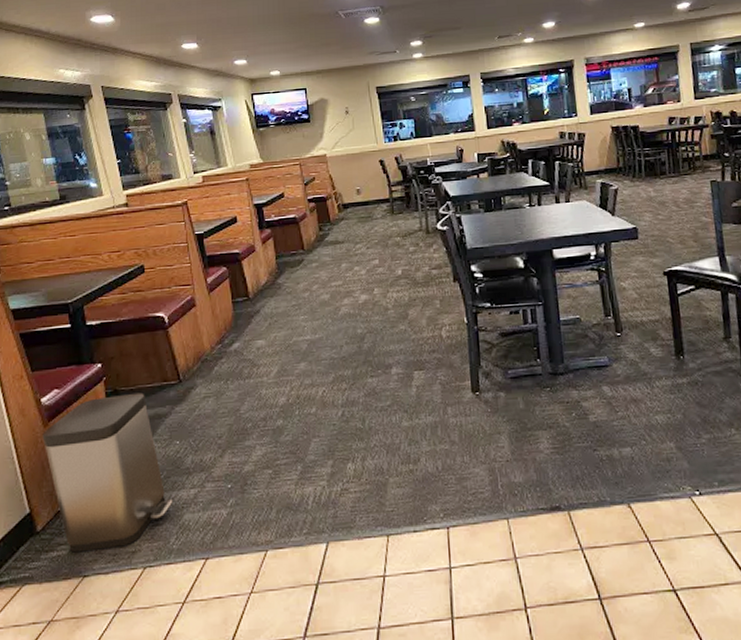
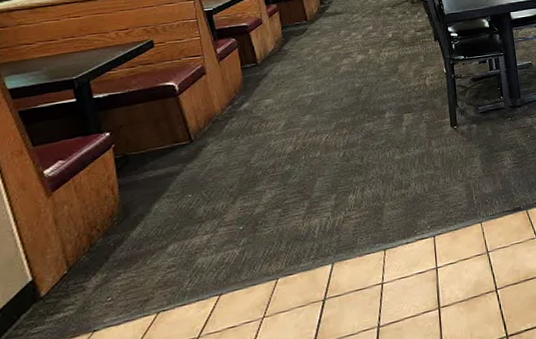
pedal bin: present [42,392,173,553] -> none [45,155,186,311]

